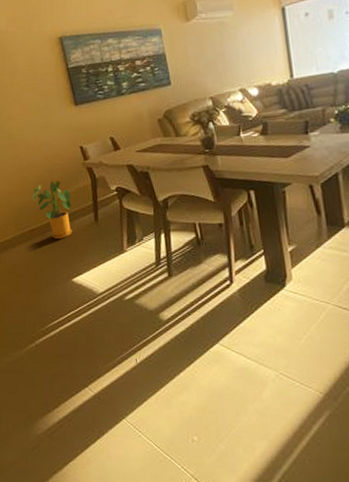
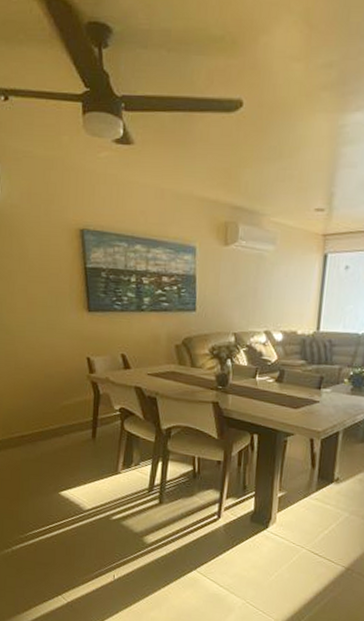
house plant: present [32,180,73,239] -> none [27,389,72,450]

